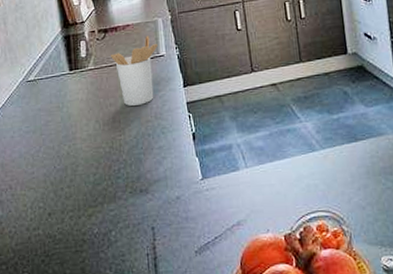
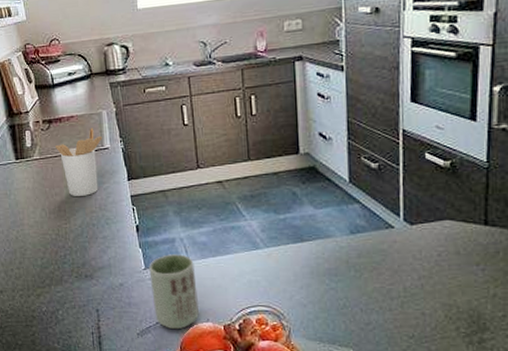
cup: none [206,161,259,243] -> present [149,254,199,329]

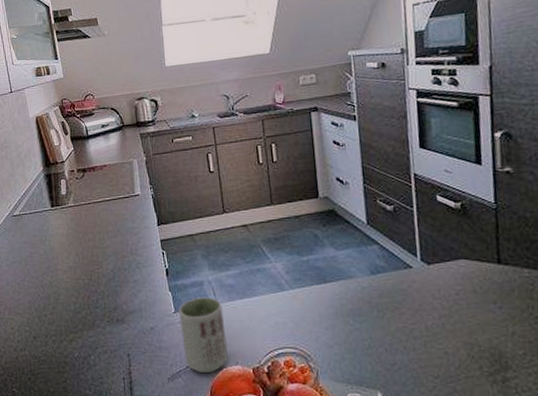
utensil holder: present [55,128,102,196] -> none [89,176,133,242]

